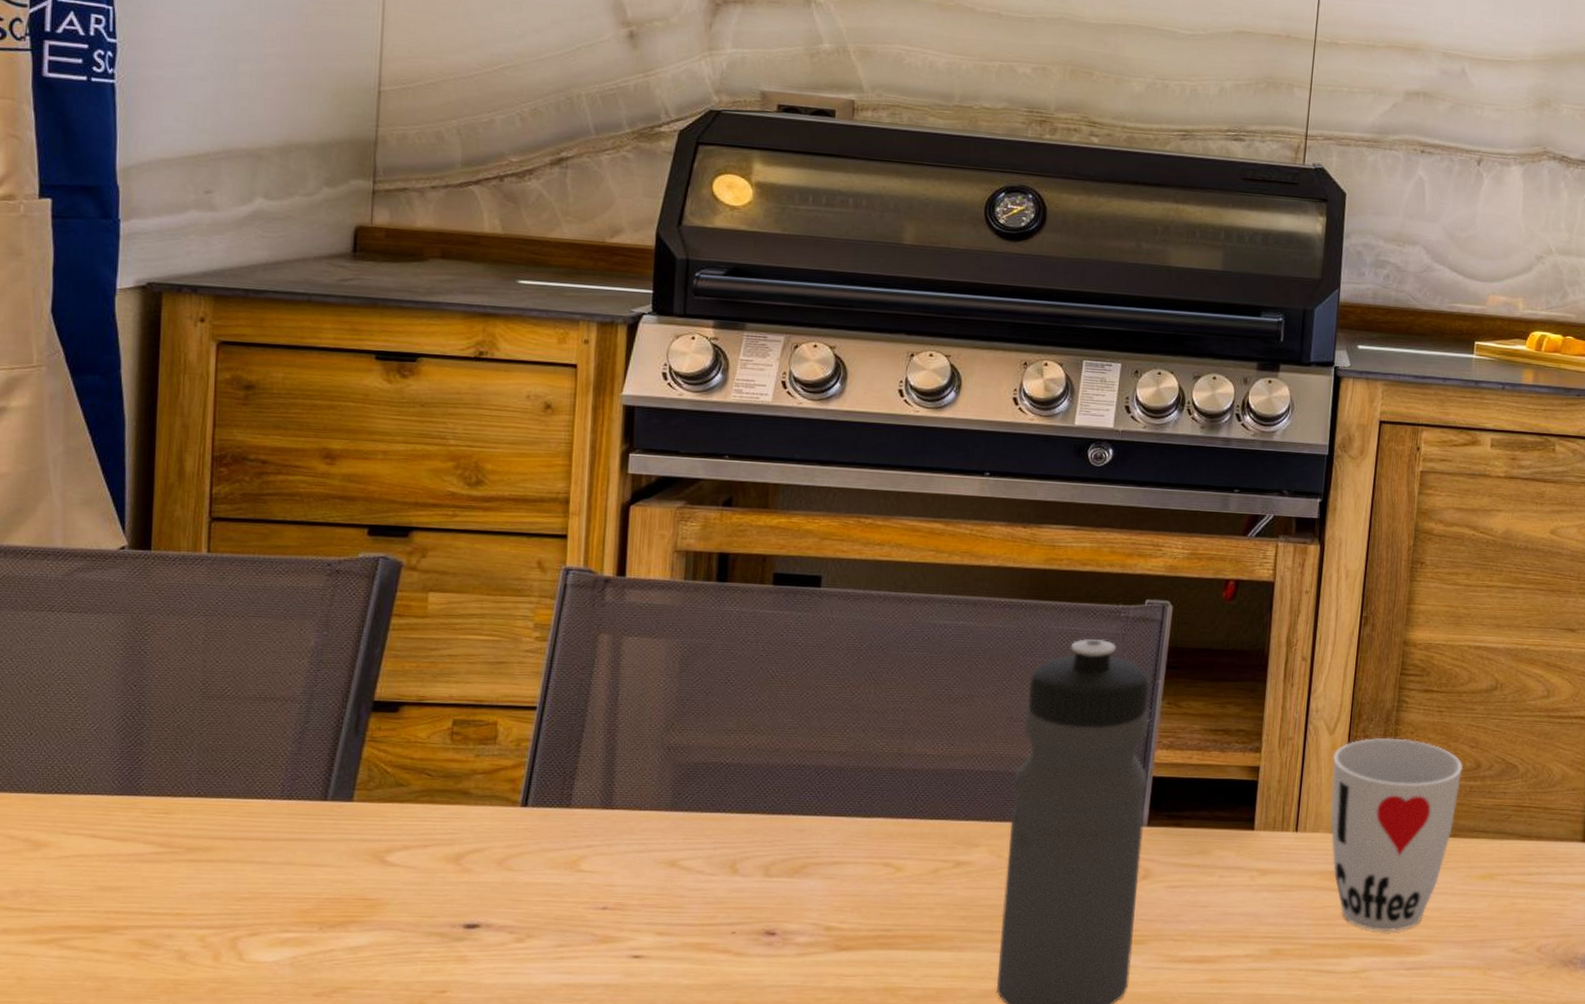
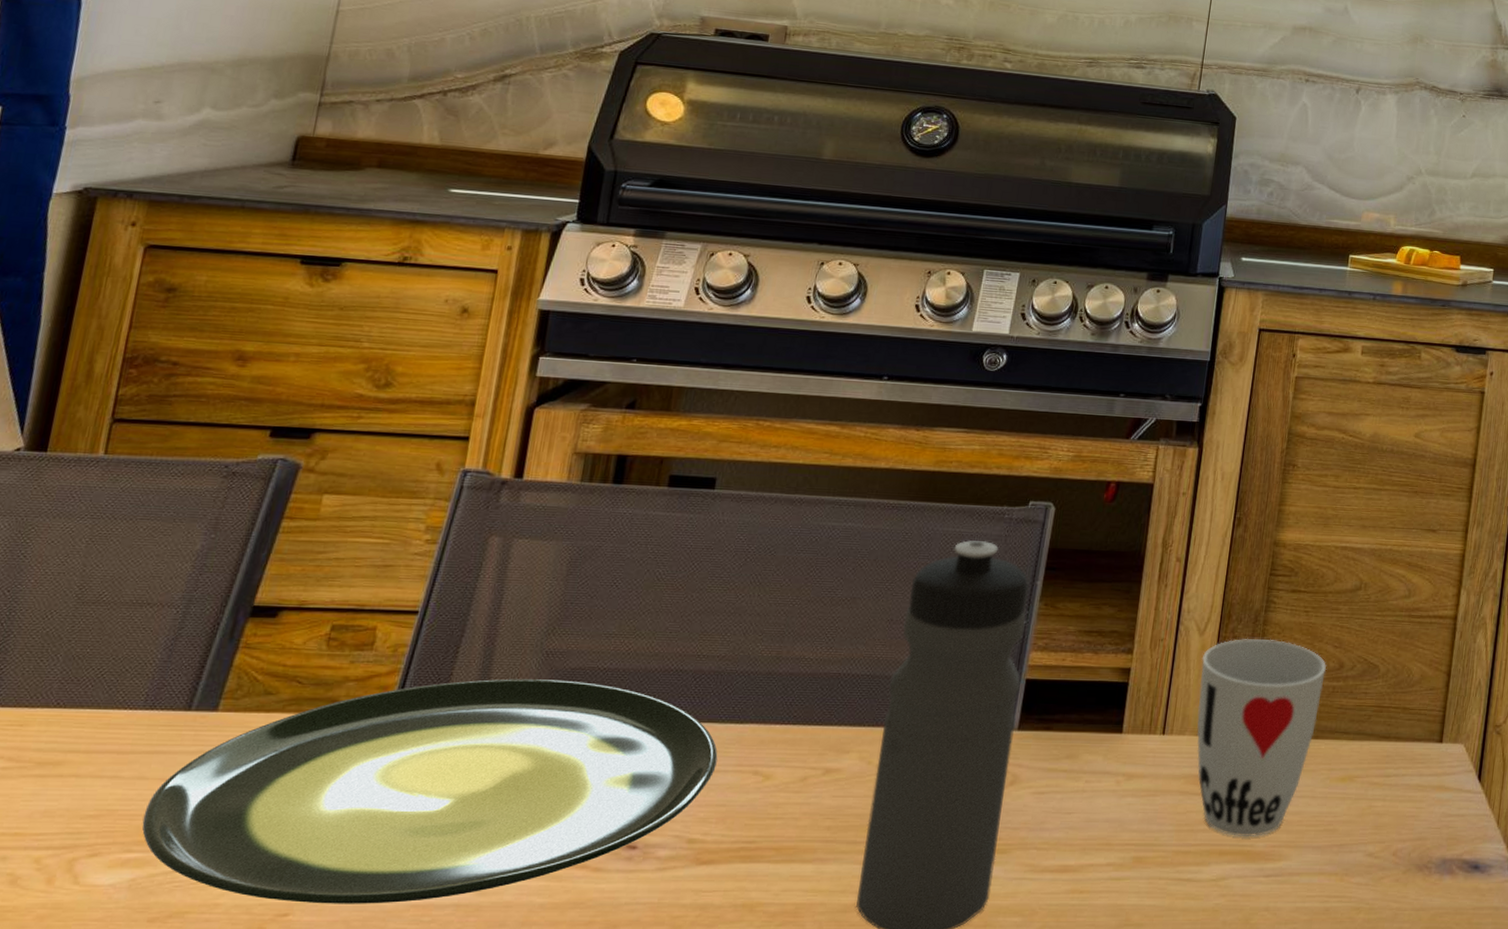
plate: none [295,772,848,983] -> present [142,678,718,904]

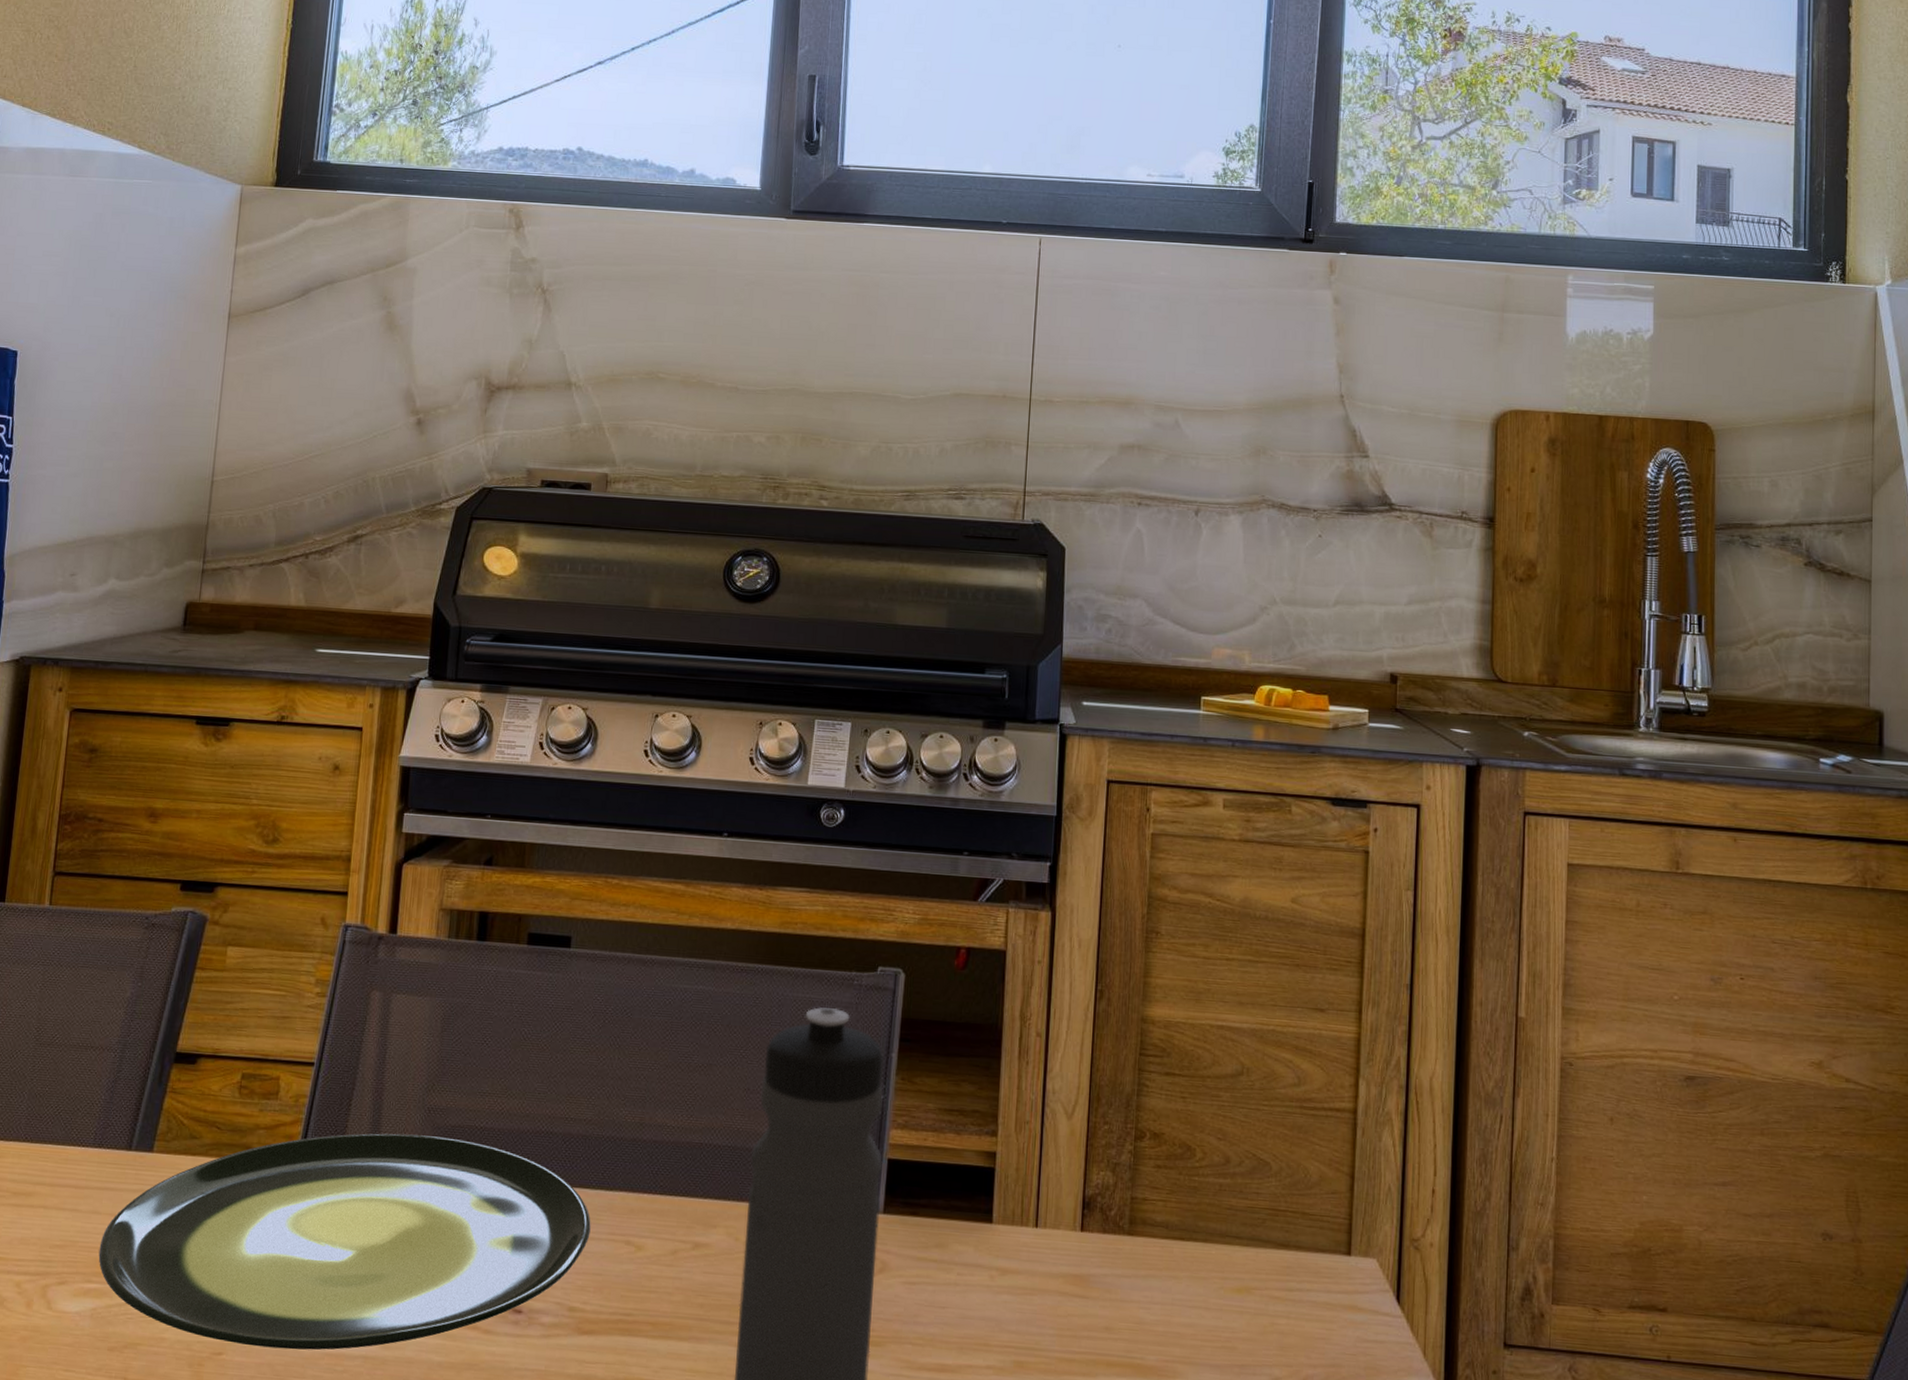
cup: present [1196,638,1327,836] -> none [1071,1124,1211,1348]

